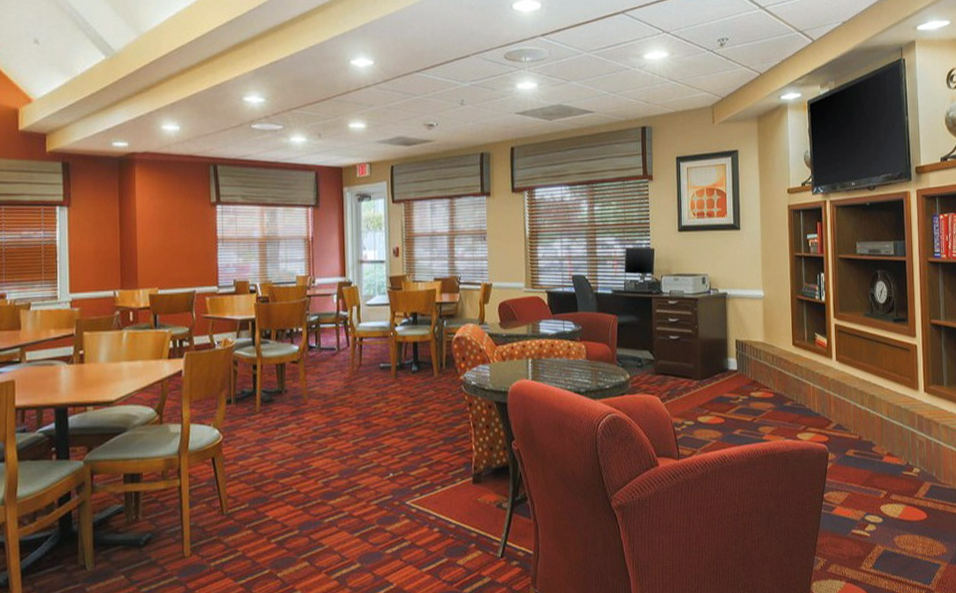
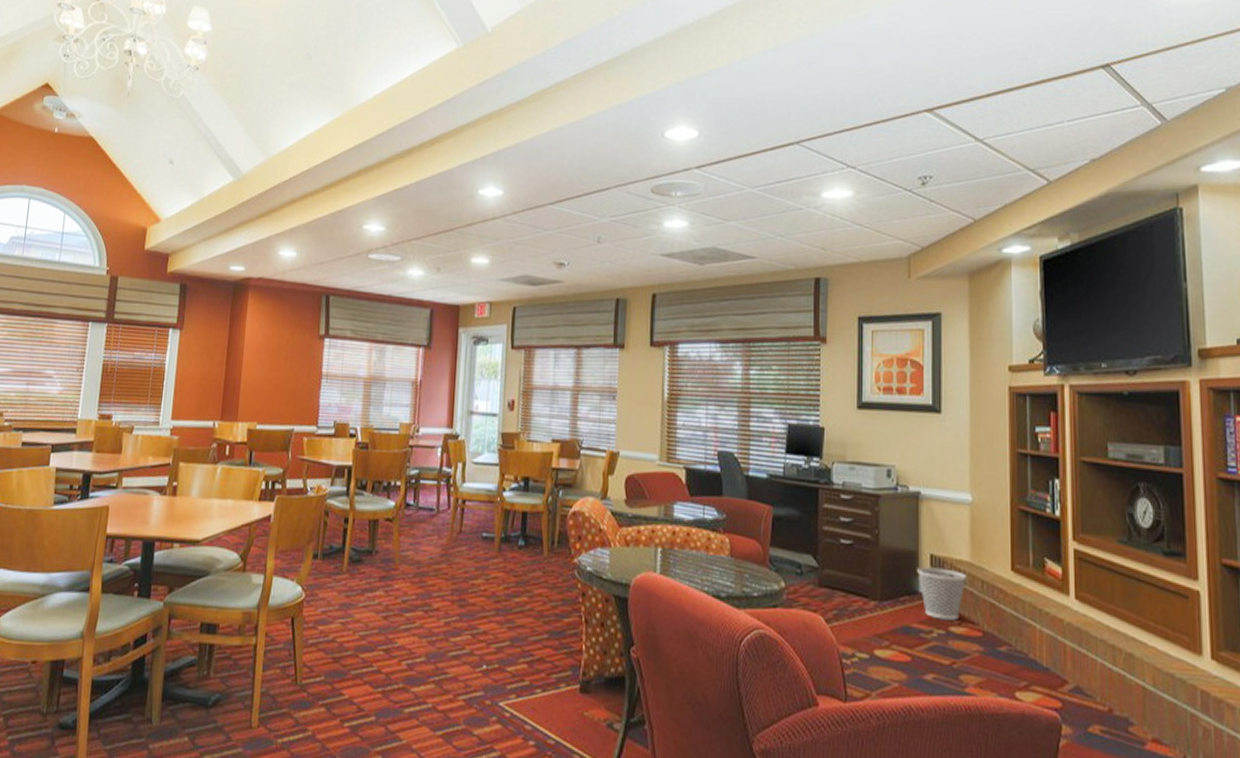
wastebasket: none [726,349,762,388] -> present [917,567,966,621]

